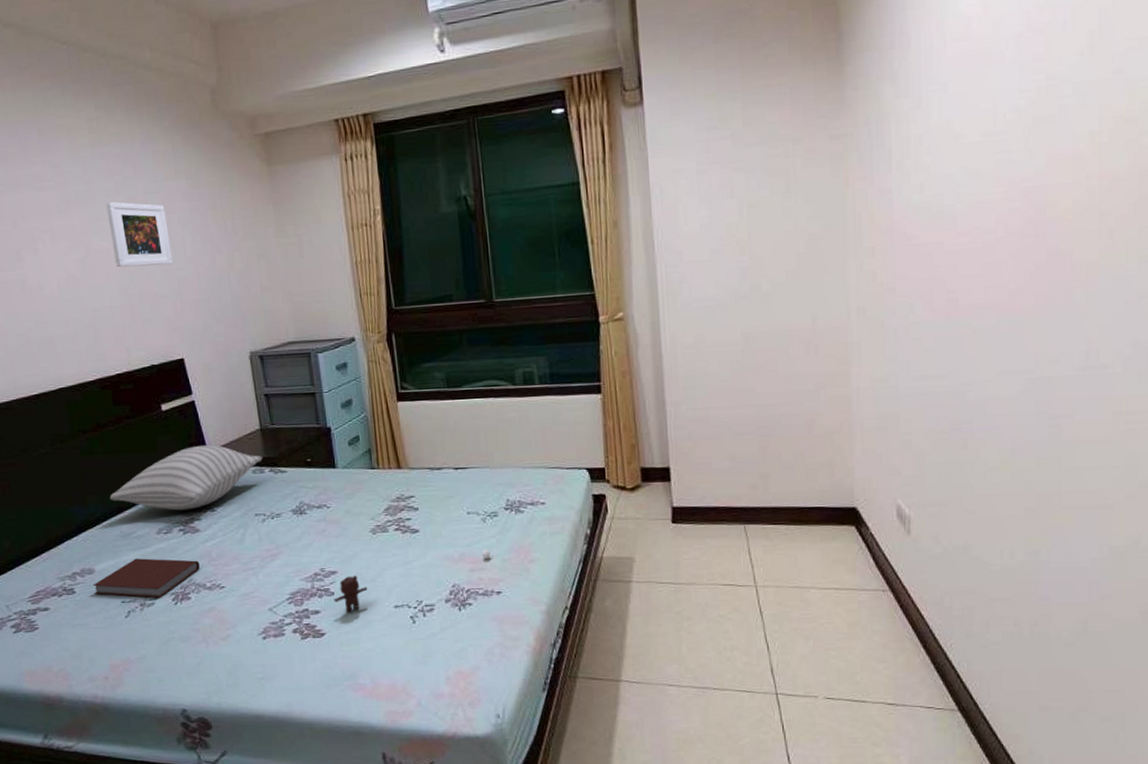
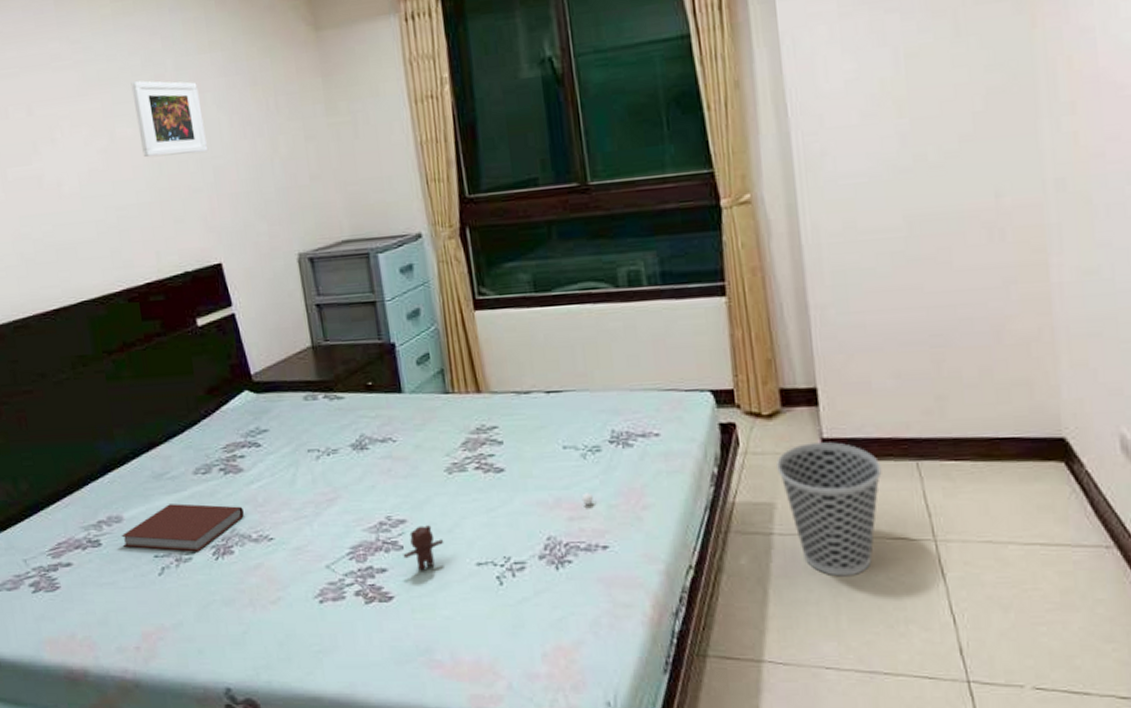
pillow: present [109,444,263,511] -> none [139,366,315,446]
wastebasket: none [636,510,717,615] -> present [776,442,882,577]

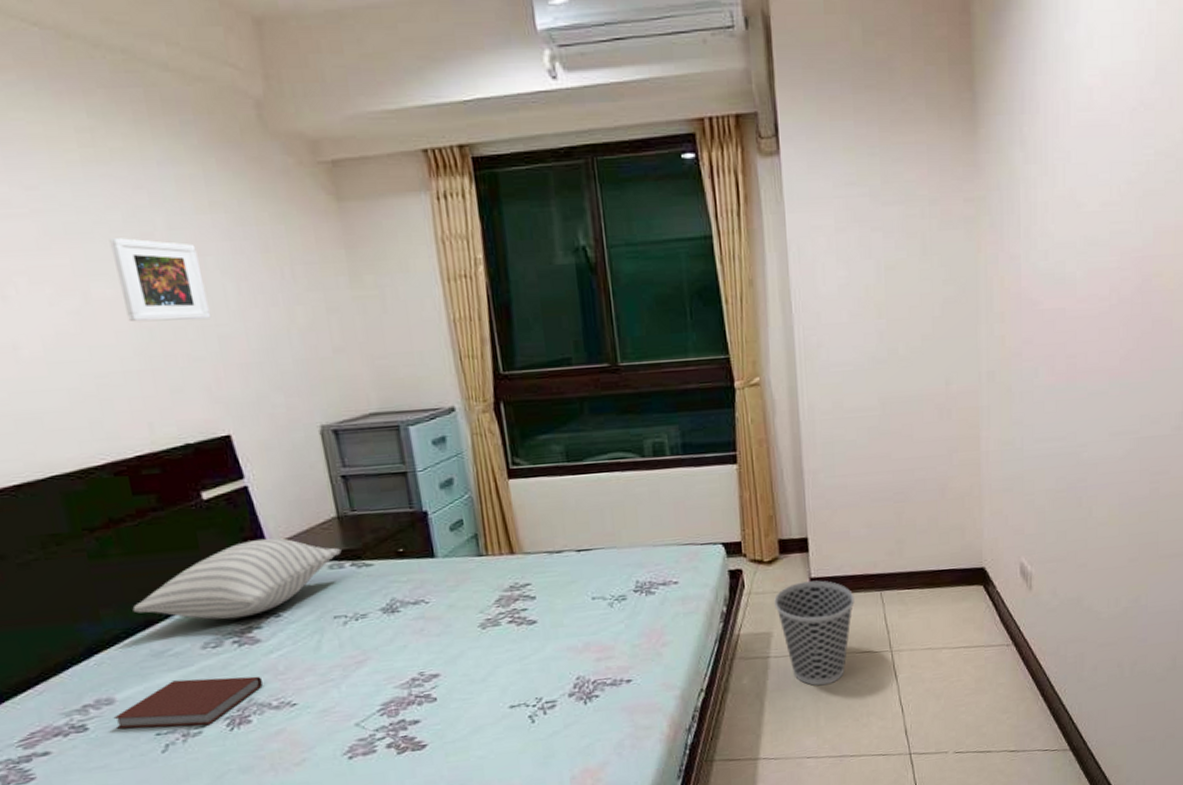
pillow: none [139,366,315,446] -> present [132,537,342,620]
bear: present [403,492,593,571] -> none [436,636,619,718]

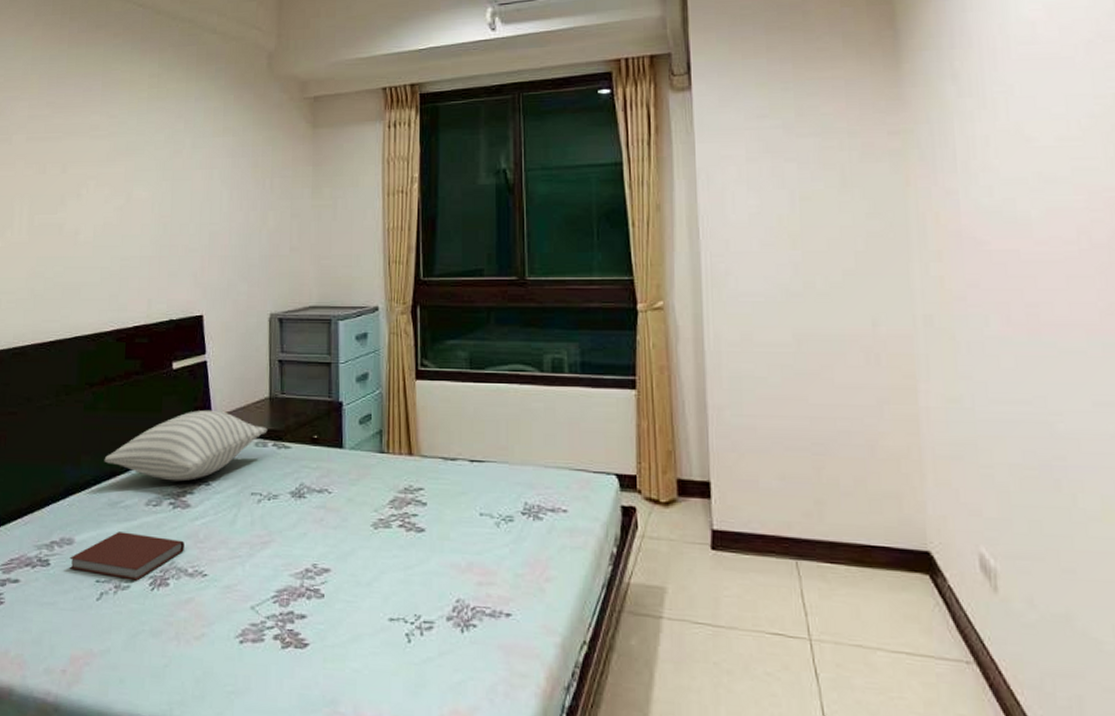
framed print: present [109,238,212,322] -> none [152,154,209,219]
wastebasket: present [774,580,855,686] -> none [670,533,764,668]

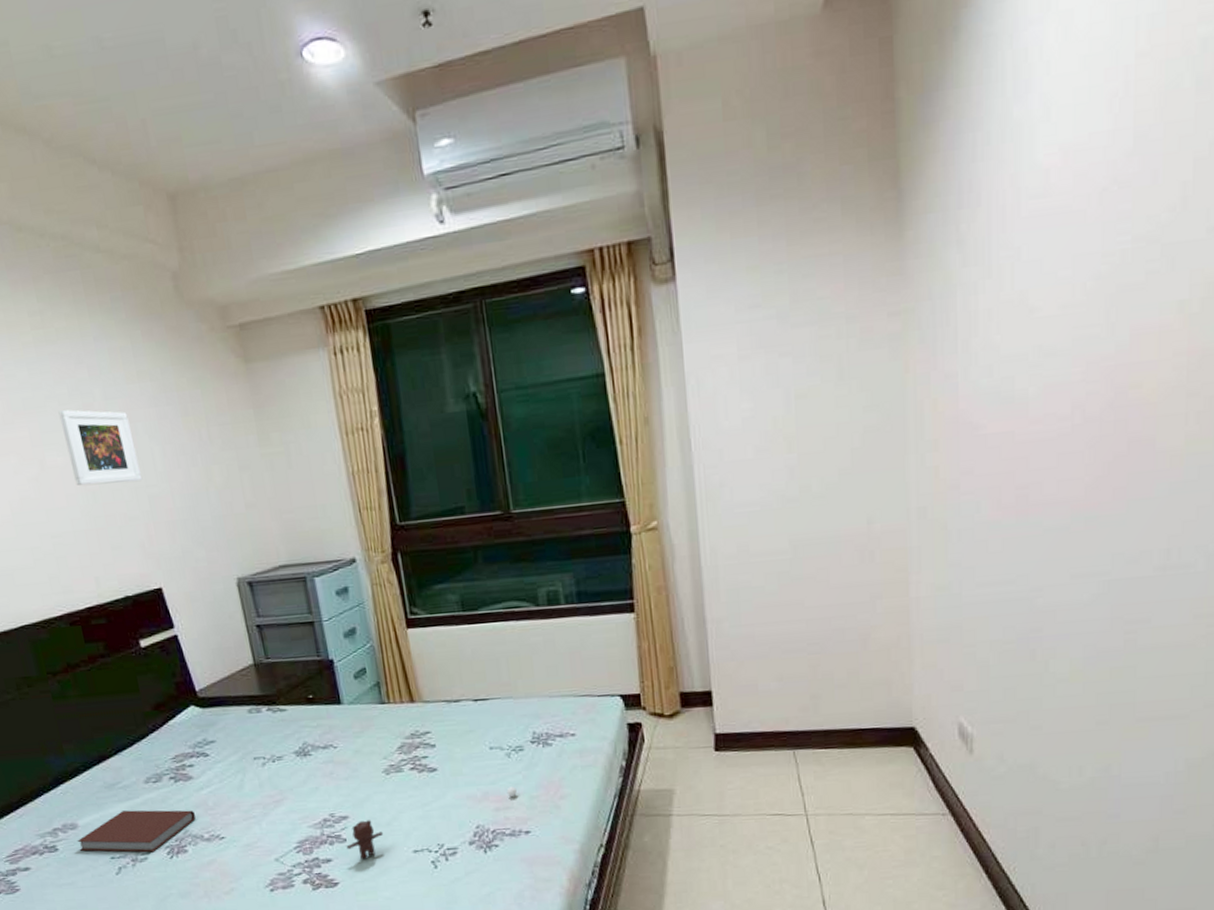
pillow: present [104,409,268,482] -> none [88,683,259,757]
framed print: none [152,154,209,219] -> present [58,410,143,486]
bear: none [323,560,502,621] -> present [346,786,517,859]

